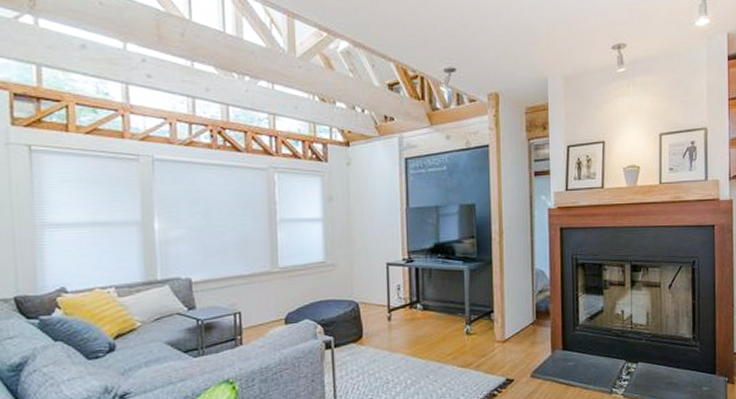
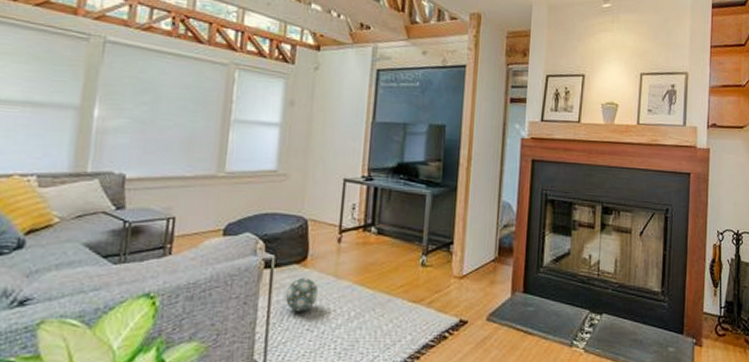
ball: none [347,354,377,384] -> present [285,277,319,312]

